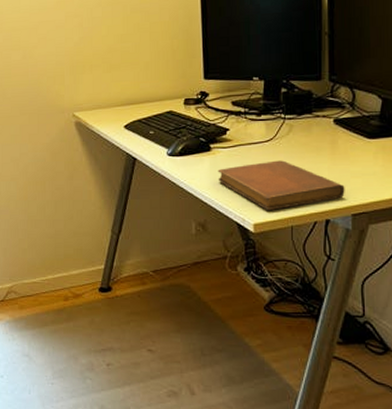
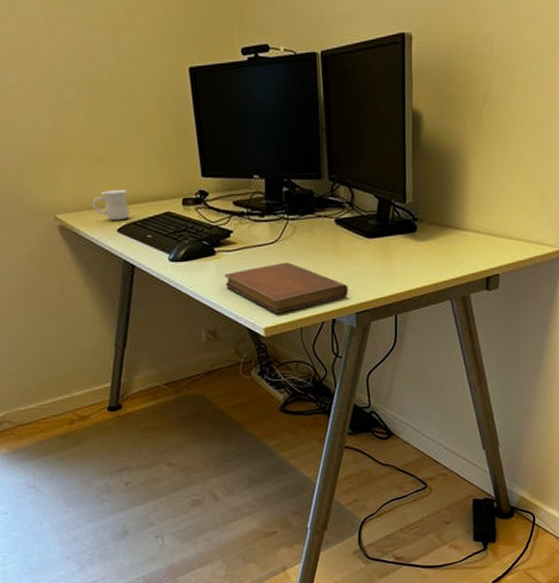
mug: none [105,91,136,118] -> present [92,190,130,221]

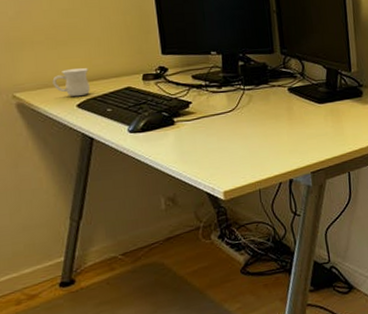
notebook: present [224,262,349,313] -> none [183,128,304,177]

